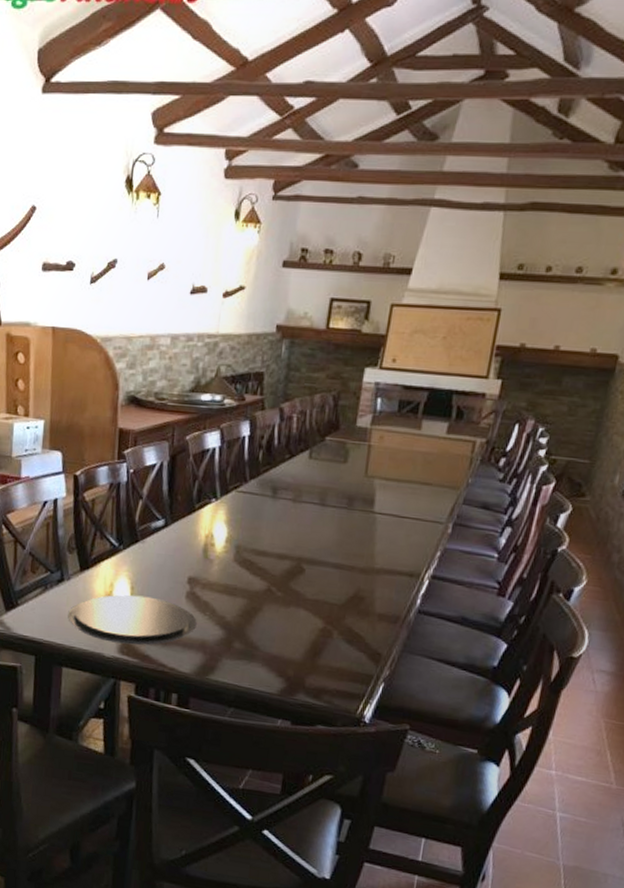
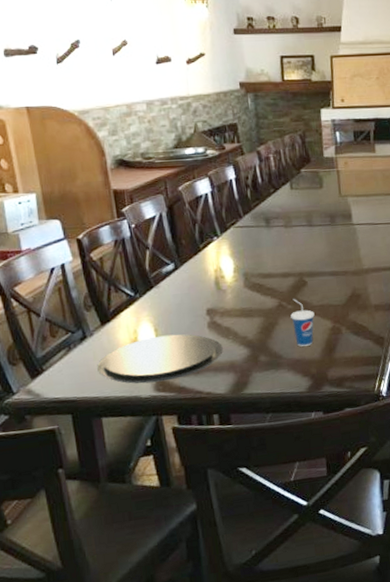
cup: none [277,586,306,643] -> present [291,299,315,347]

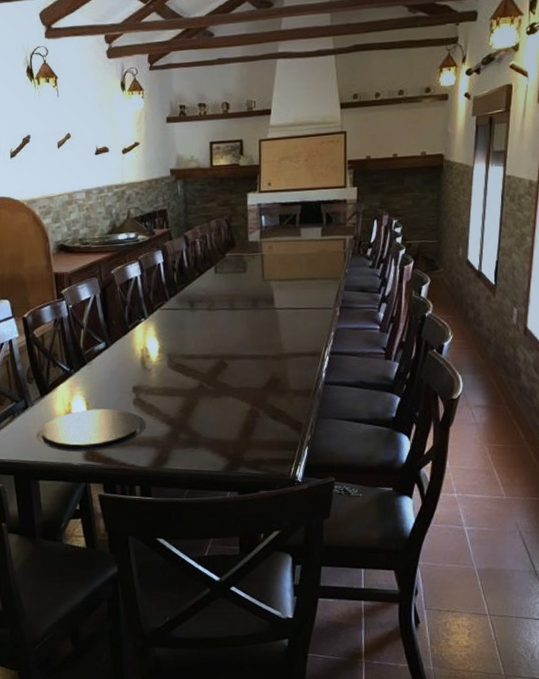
cup: present [291,299,315,347] -> none [210,381,234,427]

